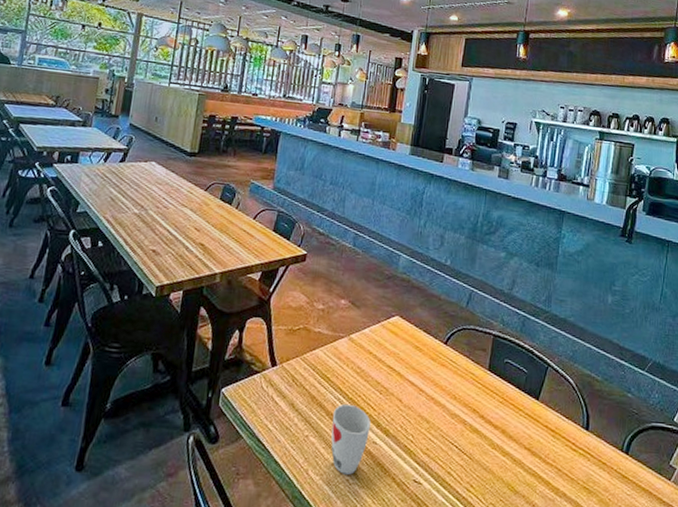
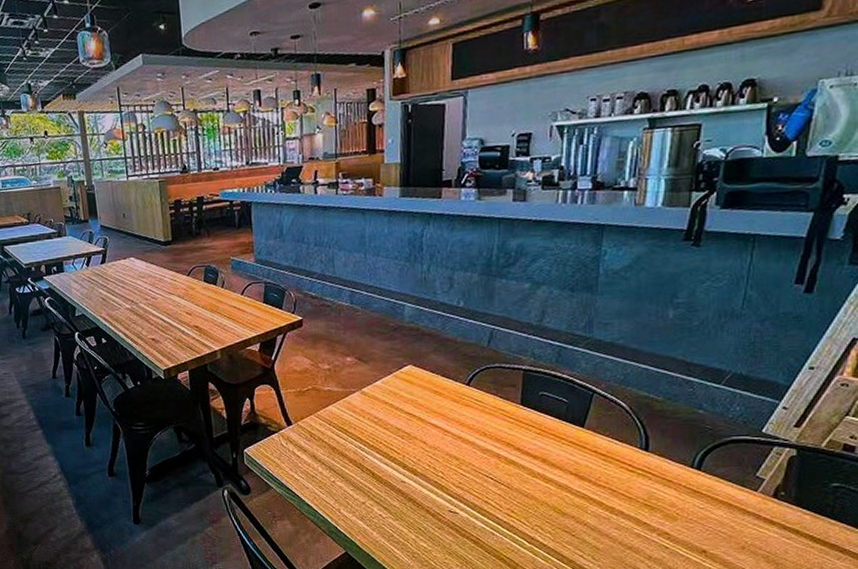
cup: present [331,403,372,475] -> none [357,450,397,510]

